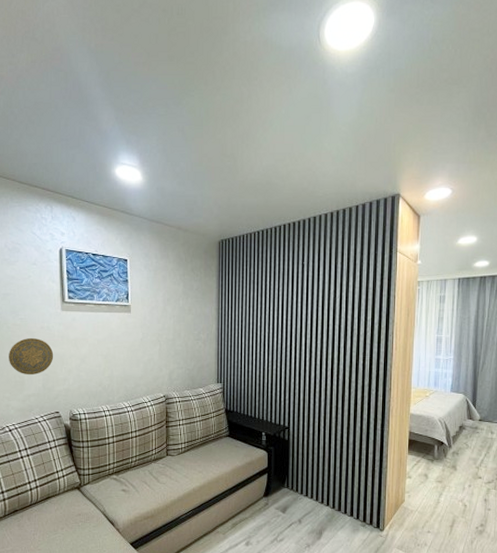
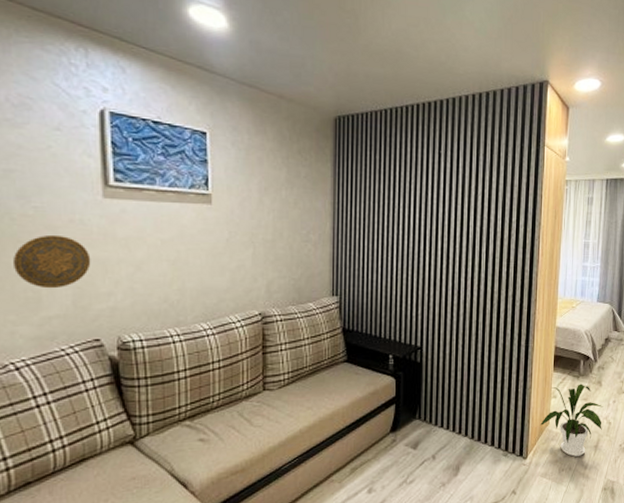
house plant: none [396,467,459,534] -> present [540,384,604,457]

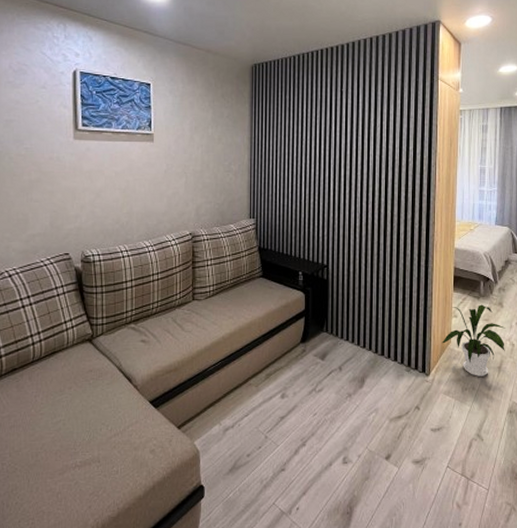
decorative plate: present [14,234,91,289] -> none [10,169,64,212]

